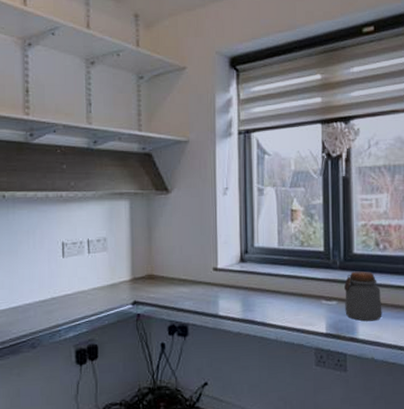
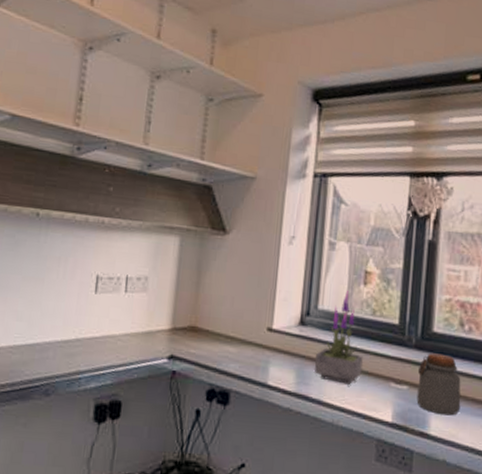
potted plant: none [257,228,297,307] -> present [315,291,363,385]

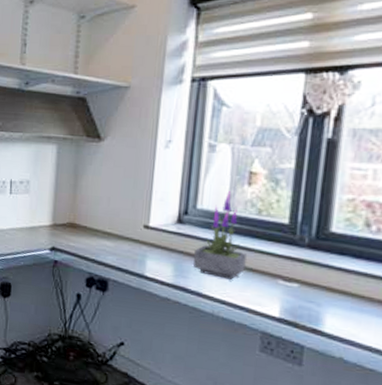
jar: present [416,353,461,416] -> none [309,252,365,316]

